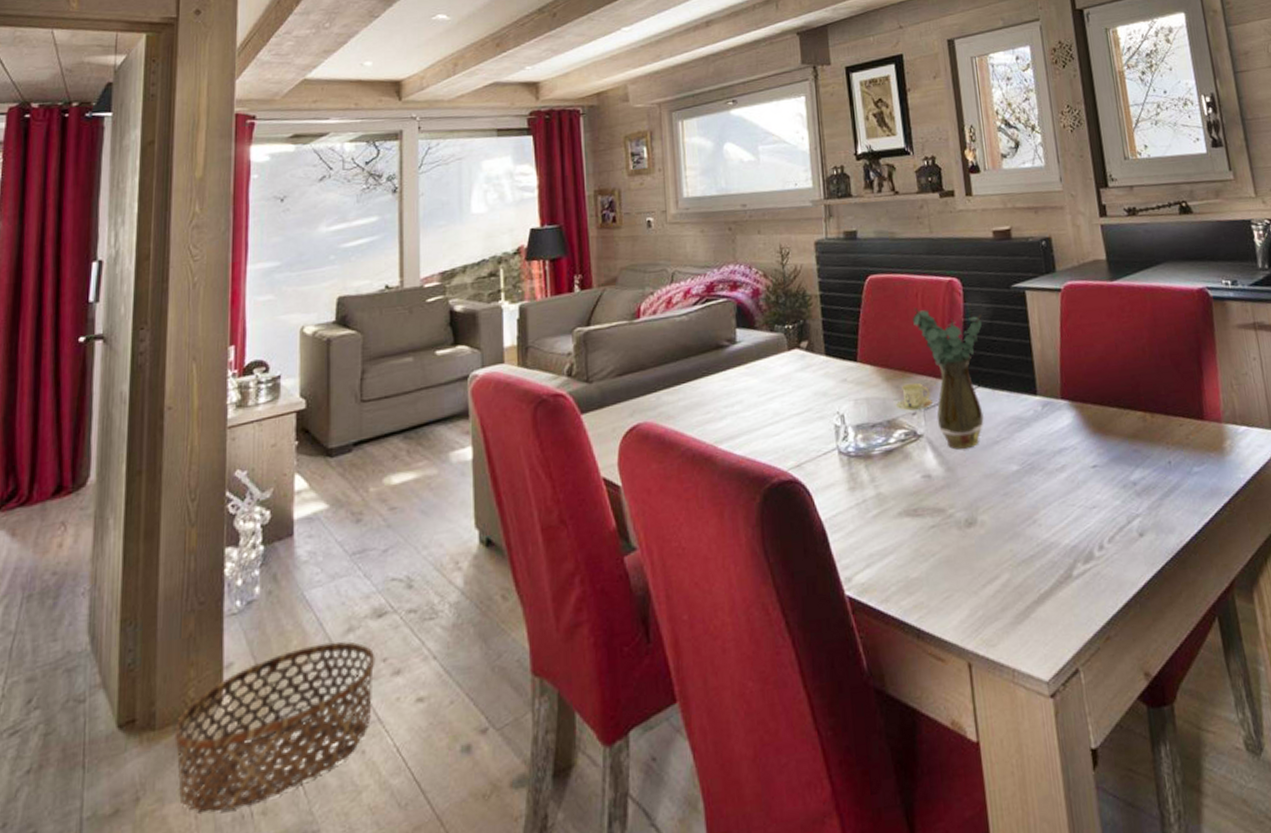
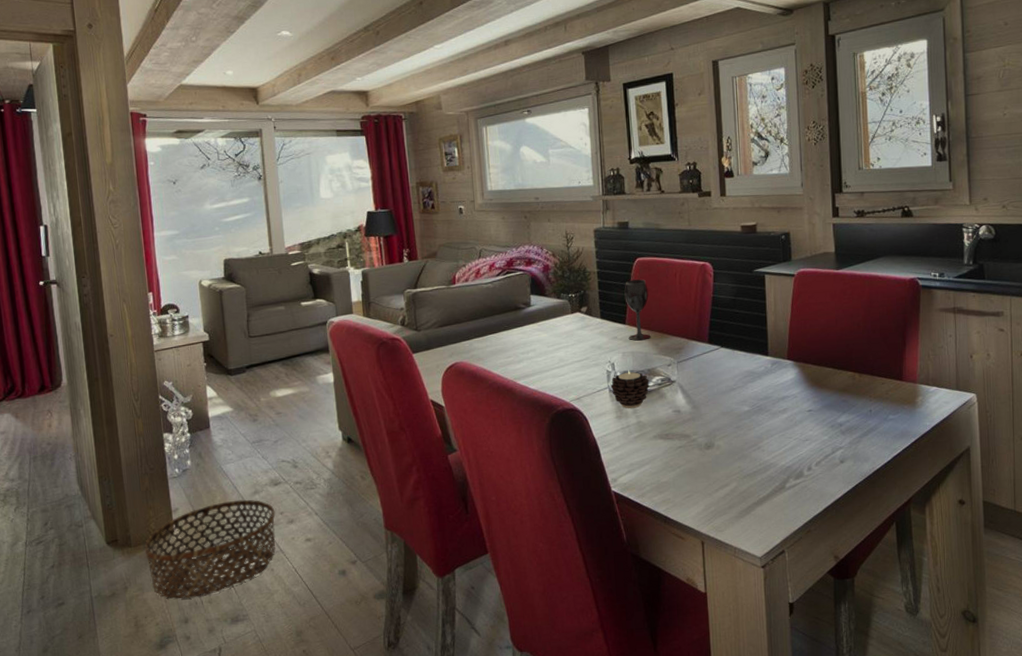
candle: none [840,422,890,476] -> present [610,369,650,408]
wine glass: none [854,302,890,384] -> present [624,279,651,341]
cup and saucer: present [895,382,932,411] -> none [655,342,684,363]
vase: present [912,307,984,449] -> none [671,284,728,393]

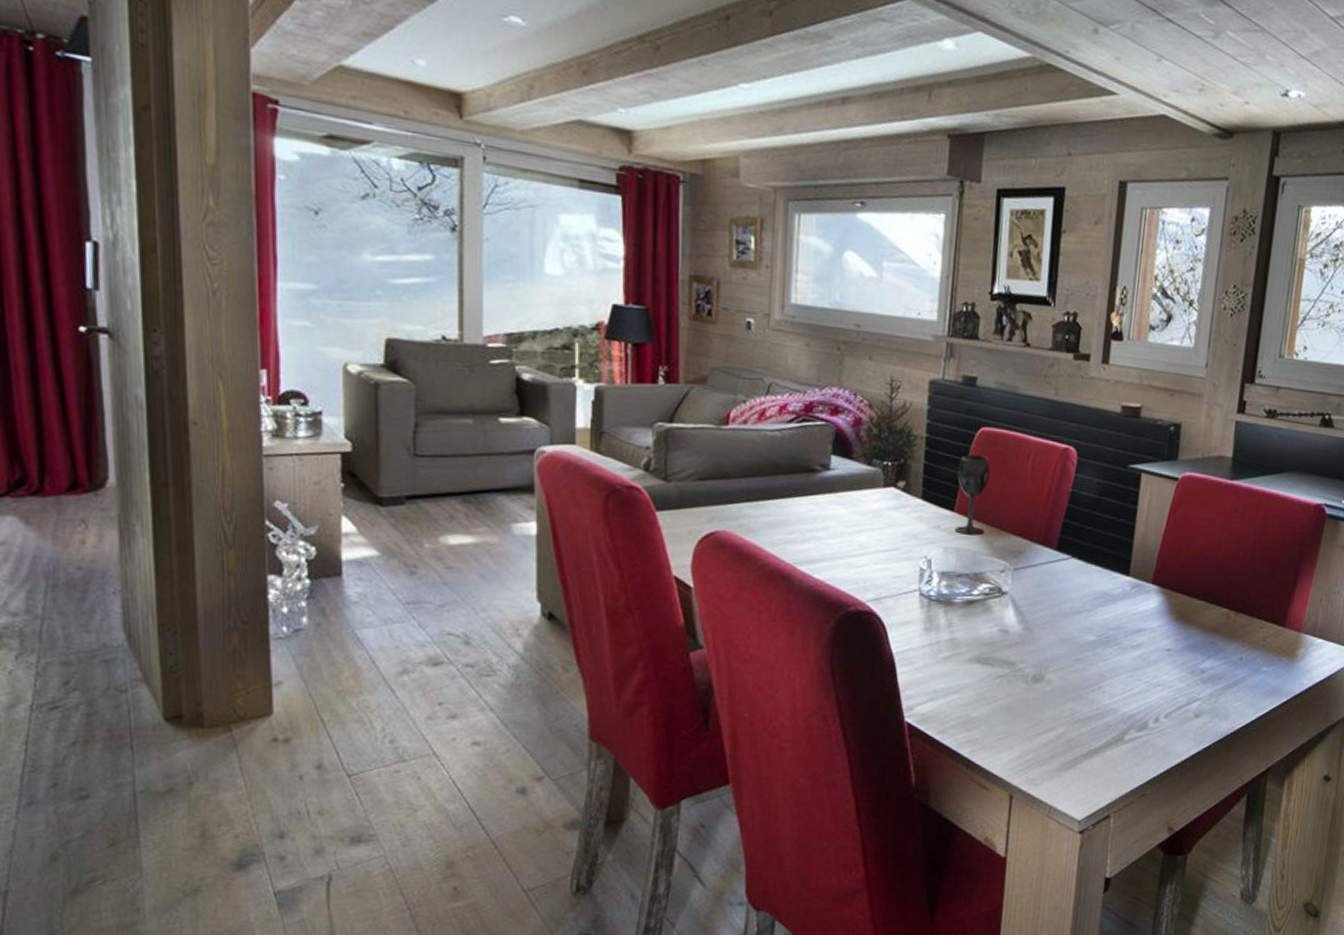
basket: present [144,499,276,599] -> none [225,679,431,806]
candle: present [610,369,650,408] -> none [922,570,974,620]

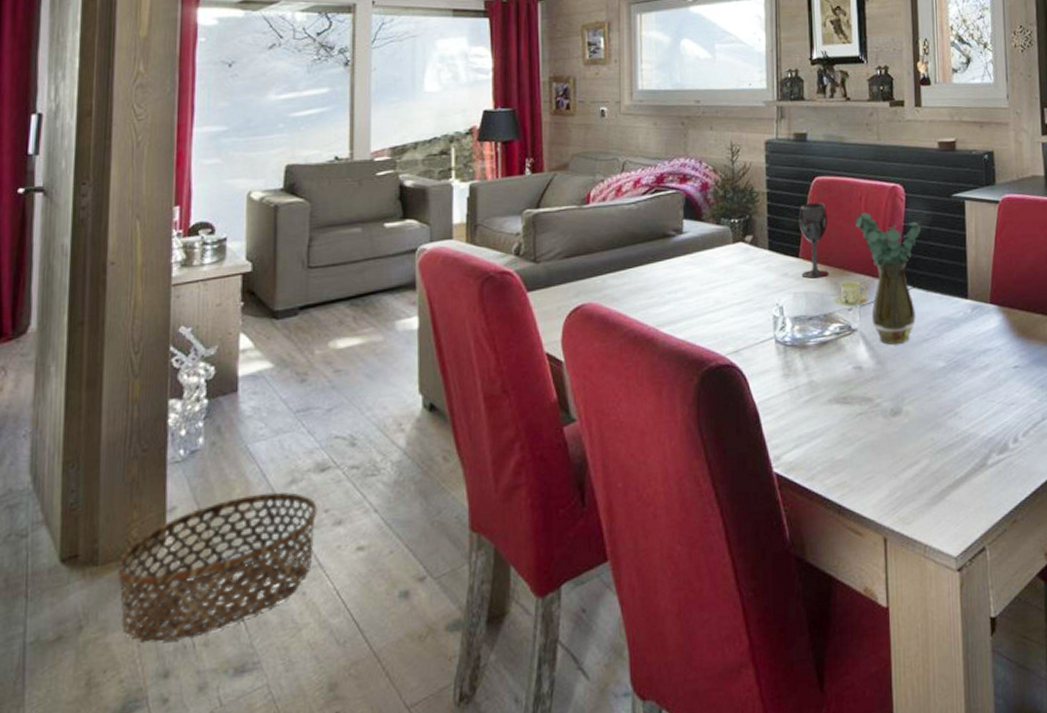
basket: none [225,679,431,806] -> present [117,492,318,641]
cup and saucer: none [985,541,1023,569] -> present [832,280,868,307]
vase: none [1018,468,1091,613] -> present [854,209,922,345]

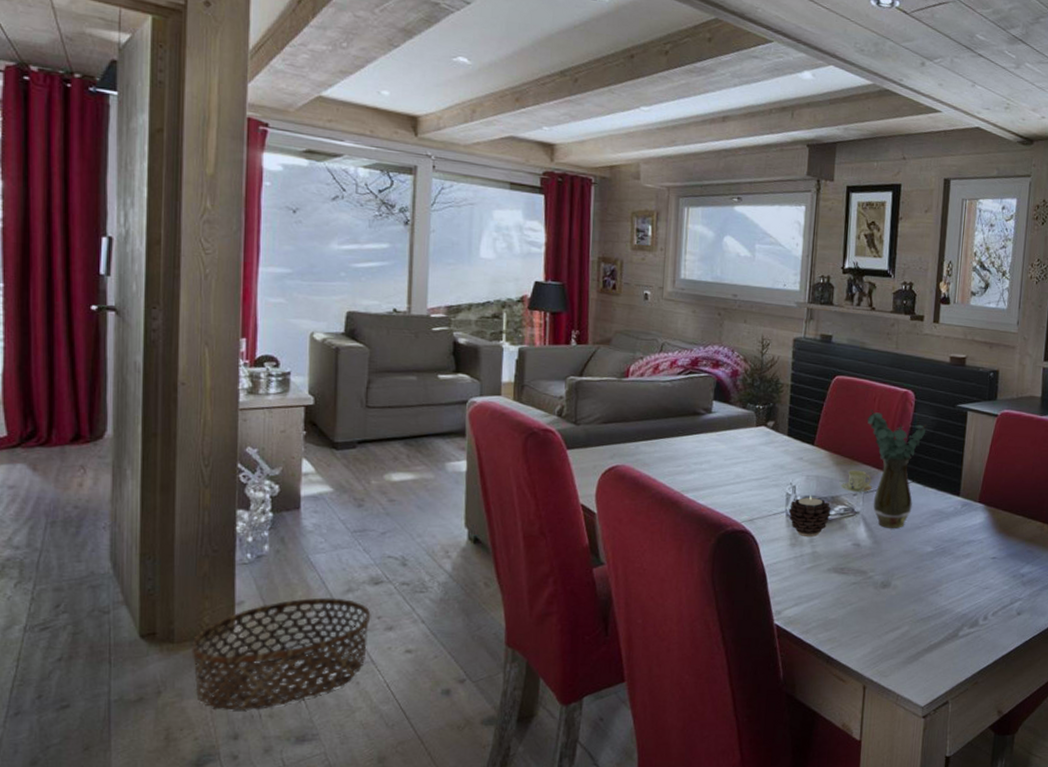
candle: none [777,314,825,364] -> present [788,494,831,537]
wine glass: present [798,203,829,279] -> none [815,398,844,465]

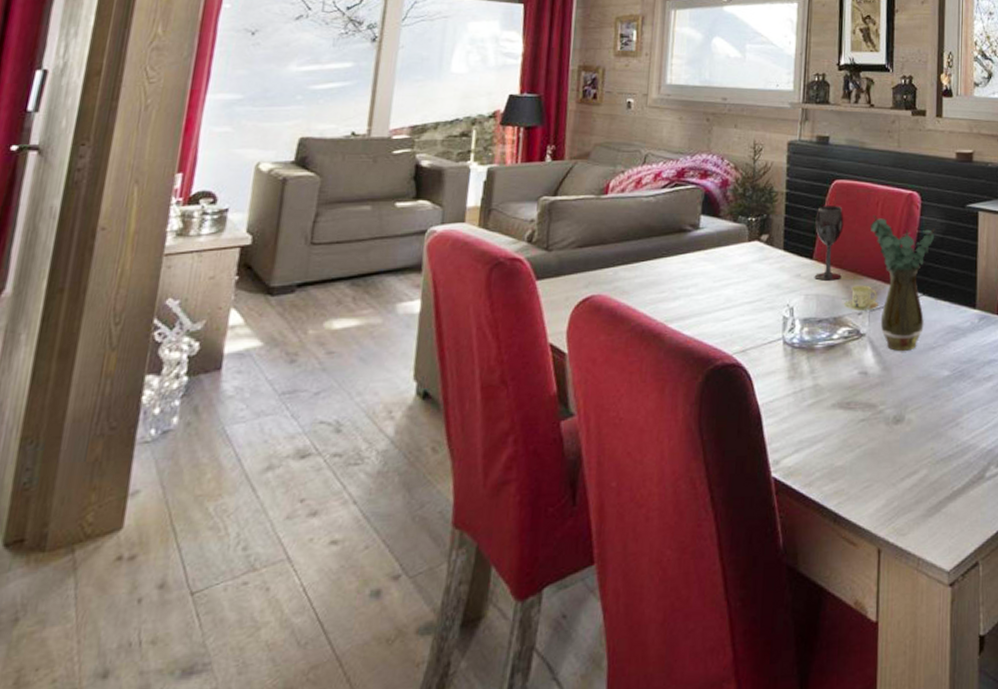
basket: present [191,597,371,711] -> none [62,478,293,637]
candle: present [788,494,831,537] -> none [785,316,834,367]
wine glass: none [815,398,844,465] -> present [814,206,844,281]

